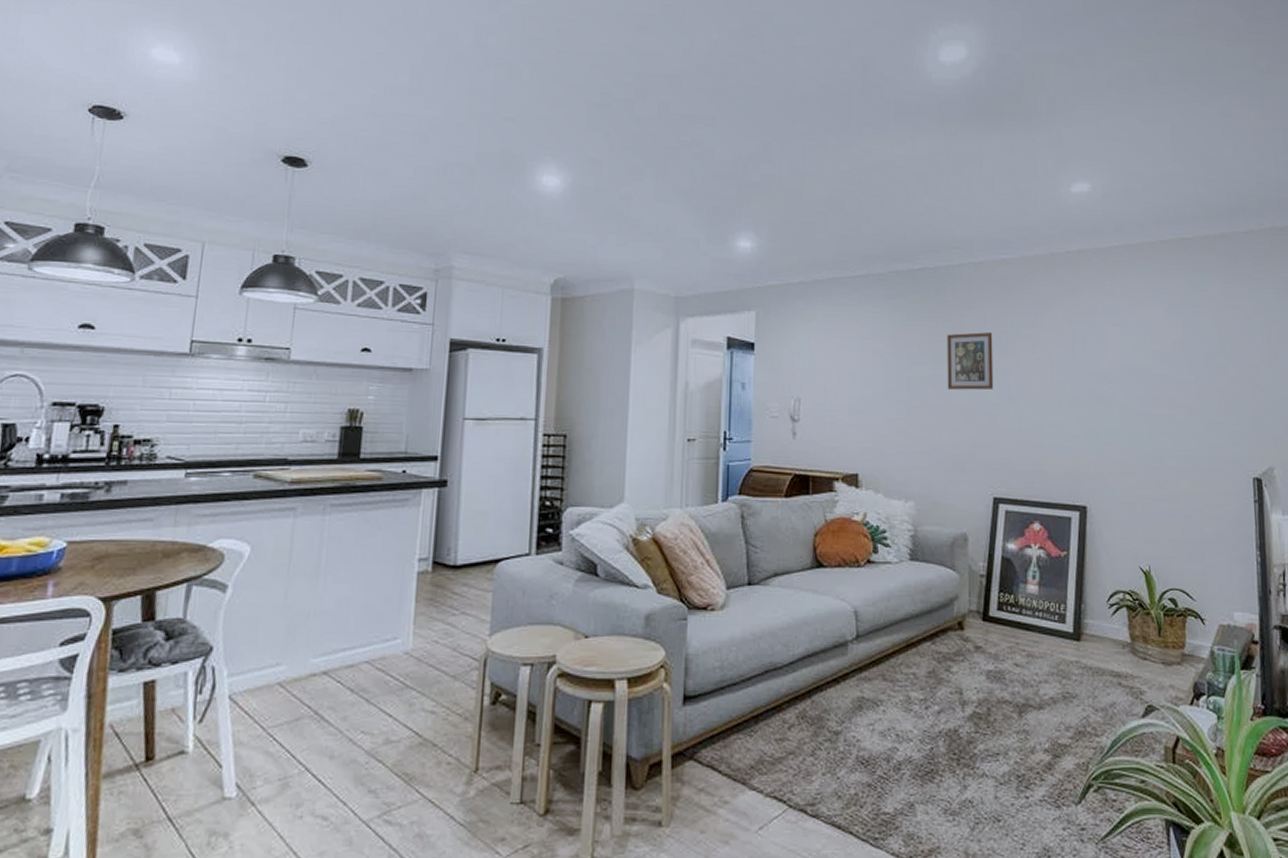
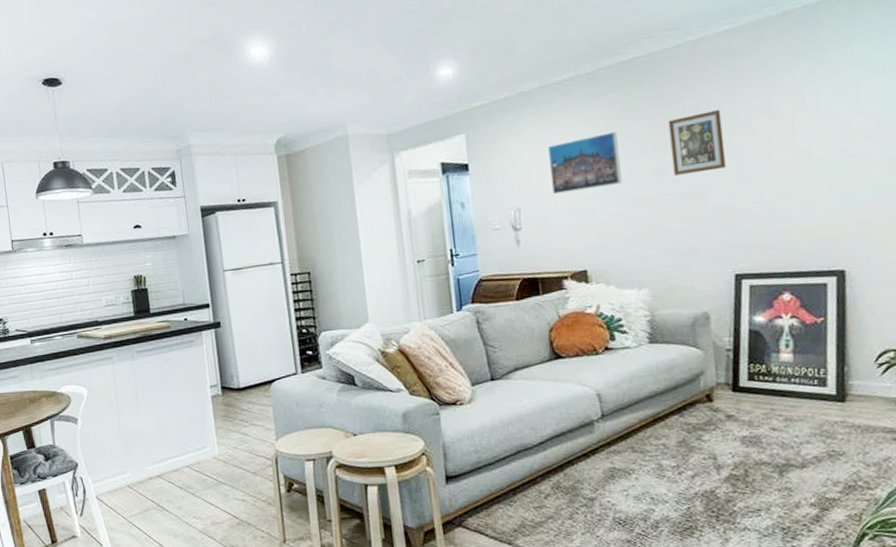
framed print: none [835,336,900,390] -> present [548,132,622,195]

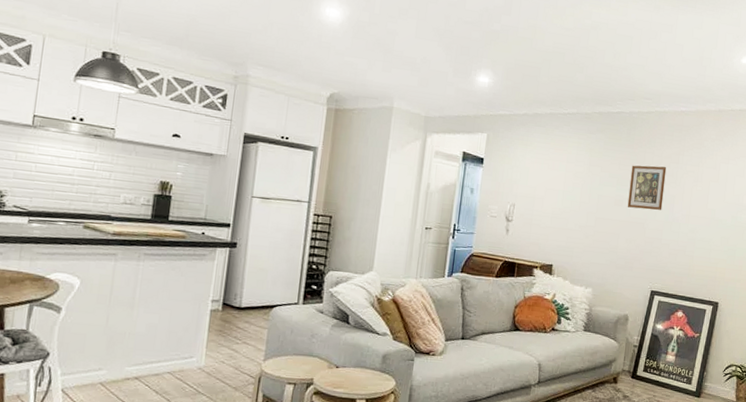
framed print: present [548,132,622,195] -> none [542,160,596,204]

